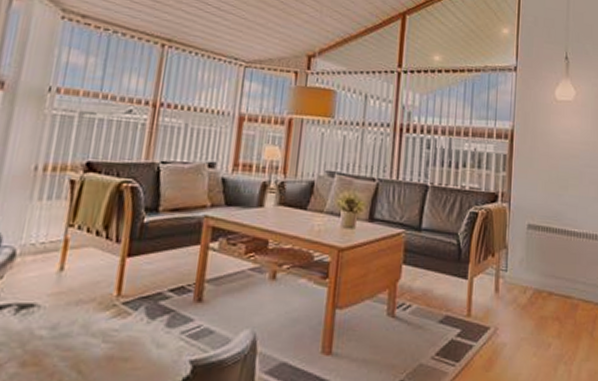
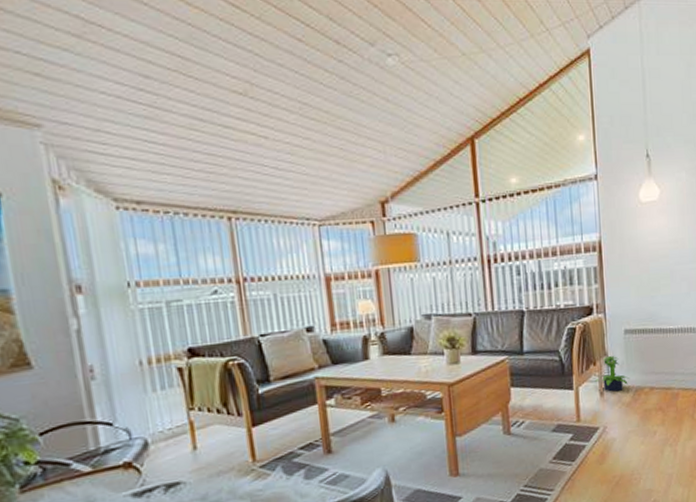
potted plant: none [491,249,529,290] -> present [594,355,630,392]

